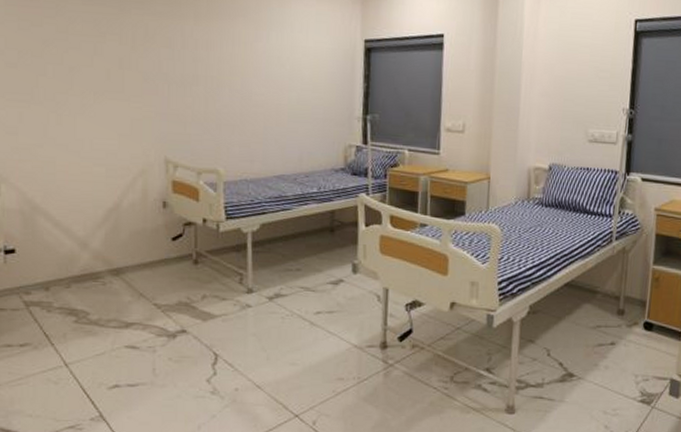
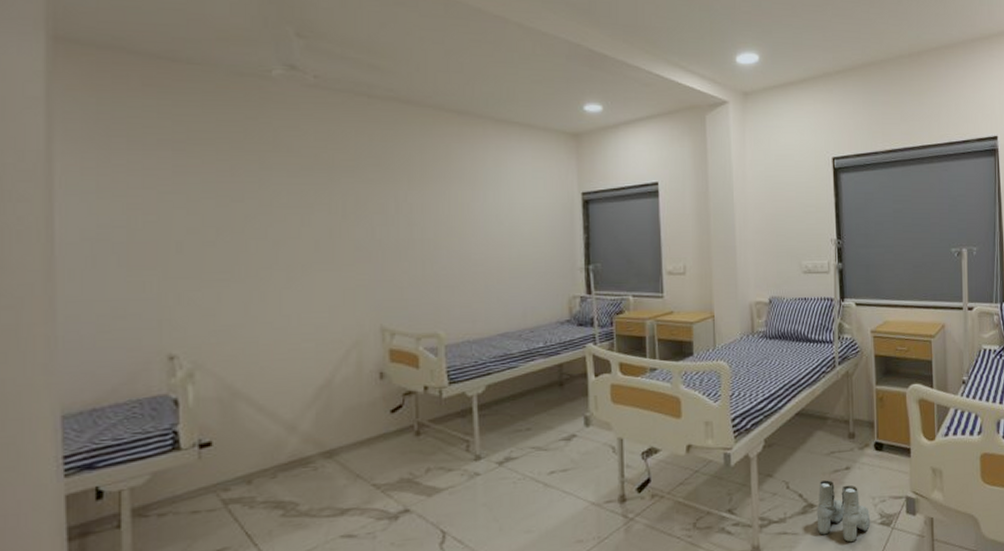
boots: none [575,352,631,415] -> present [816,480,871,543]

